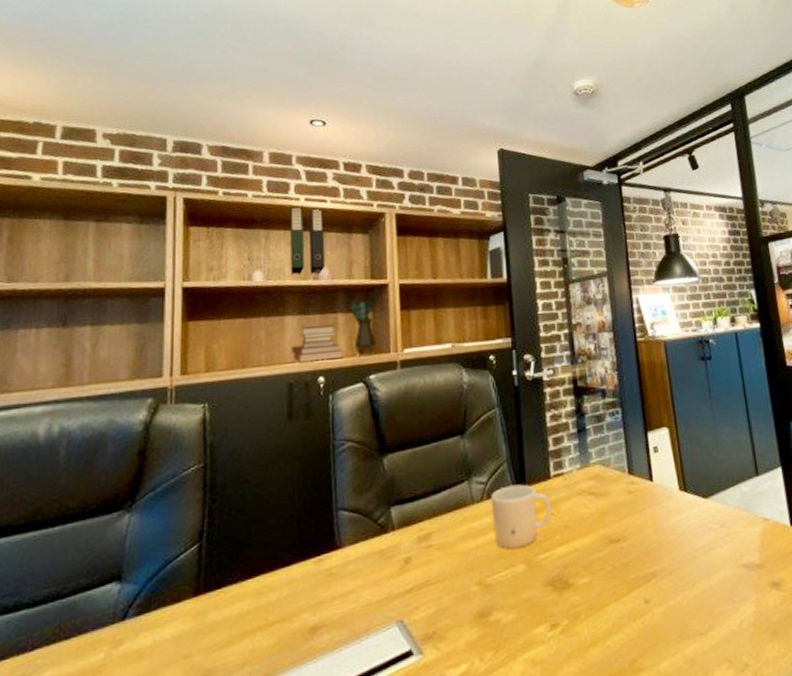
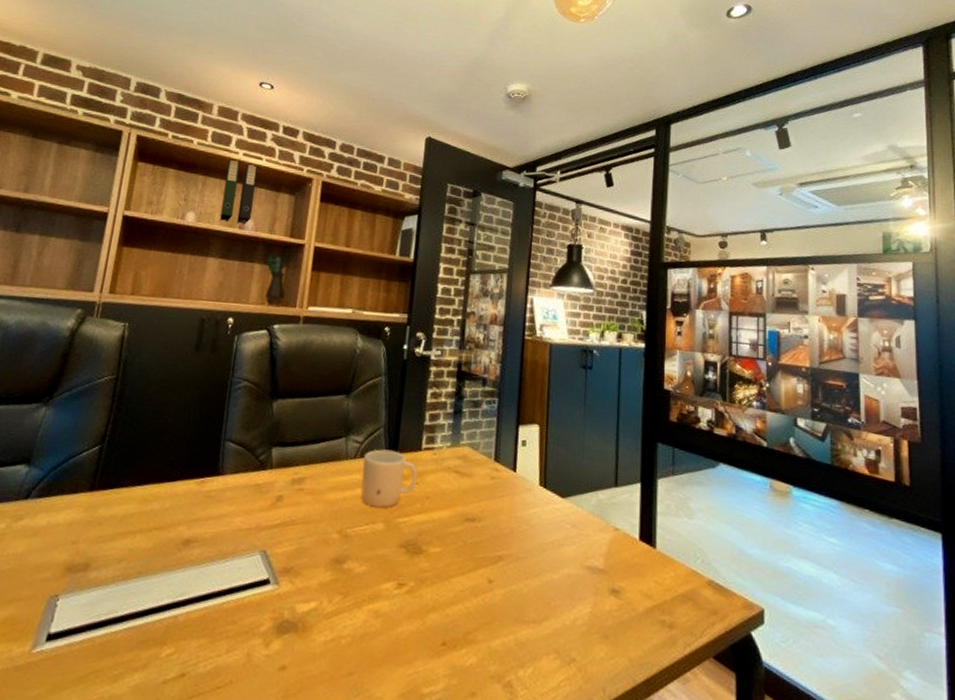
books: present [292,325,342,363] -> none [209,270,253,305]

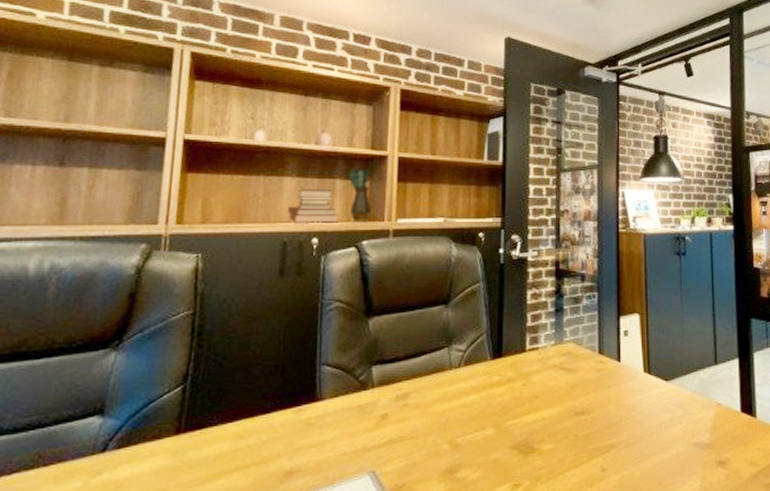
books: none [209,270,253,305] -> present [288,189,338,223]
binder: present [220,159,258,225] -> none [293,71,330,140]
mug: present [360,449,418,508] -> none [467,355,524,413]

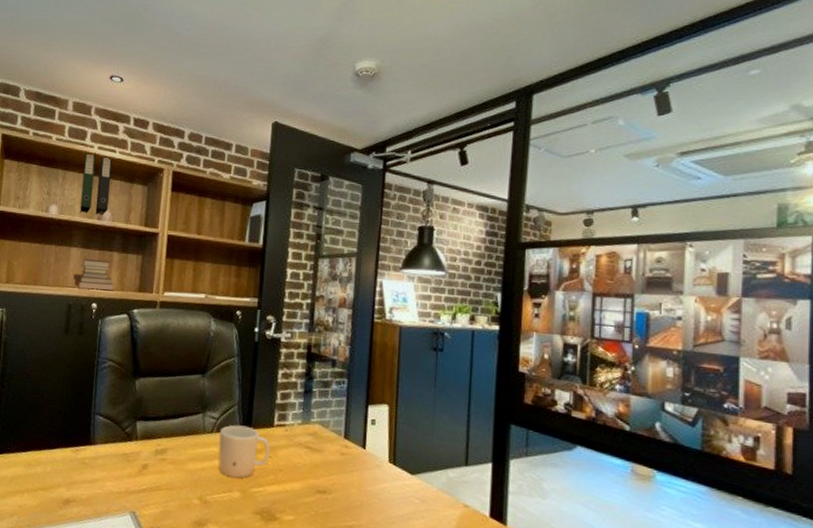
binder: none [293,71,330,140] -> present [80,152,112,216]
vase: present [347,167,372,221] -> none [123,241,143,292]
mug: none [467,355,524,413] -> present [218,425,271,478]

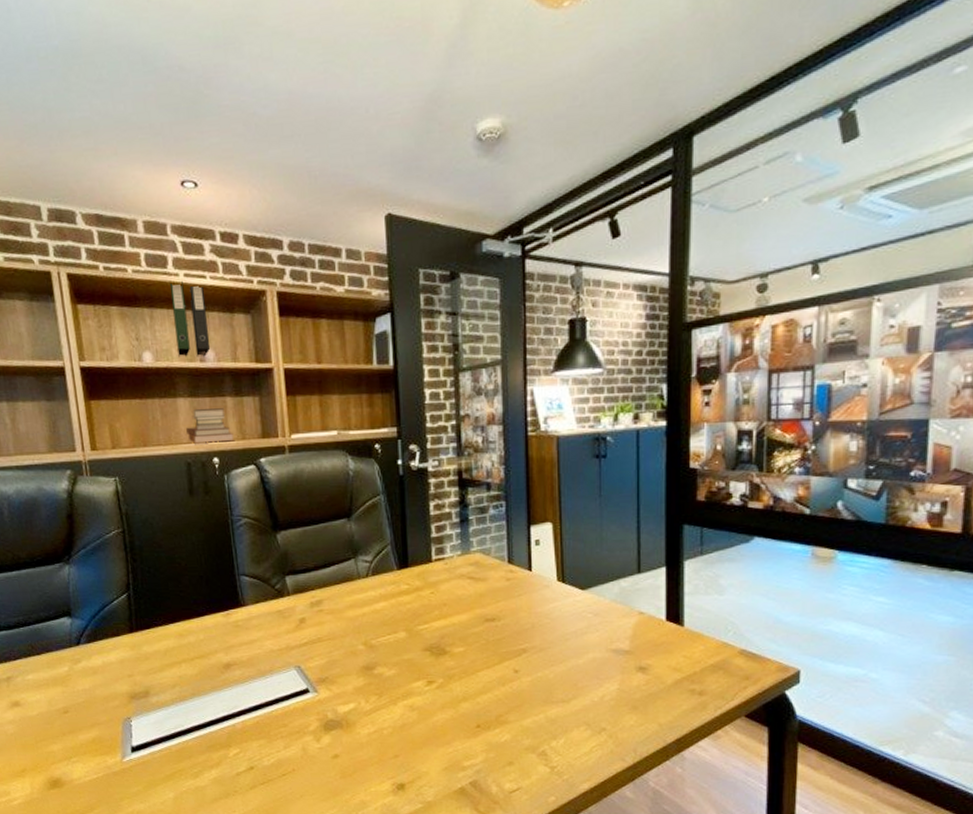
mug: present [218,425,271,478] -> none [375,565,432,619]

